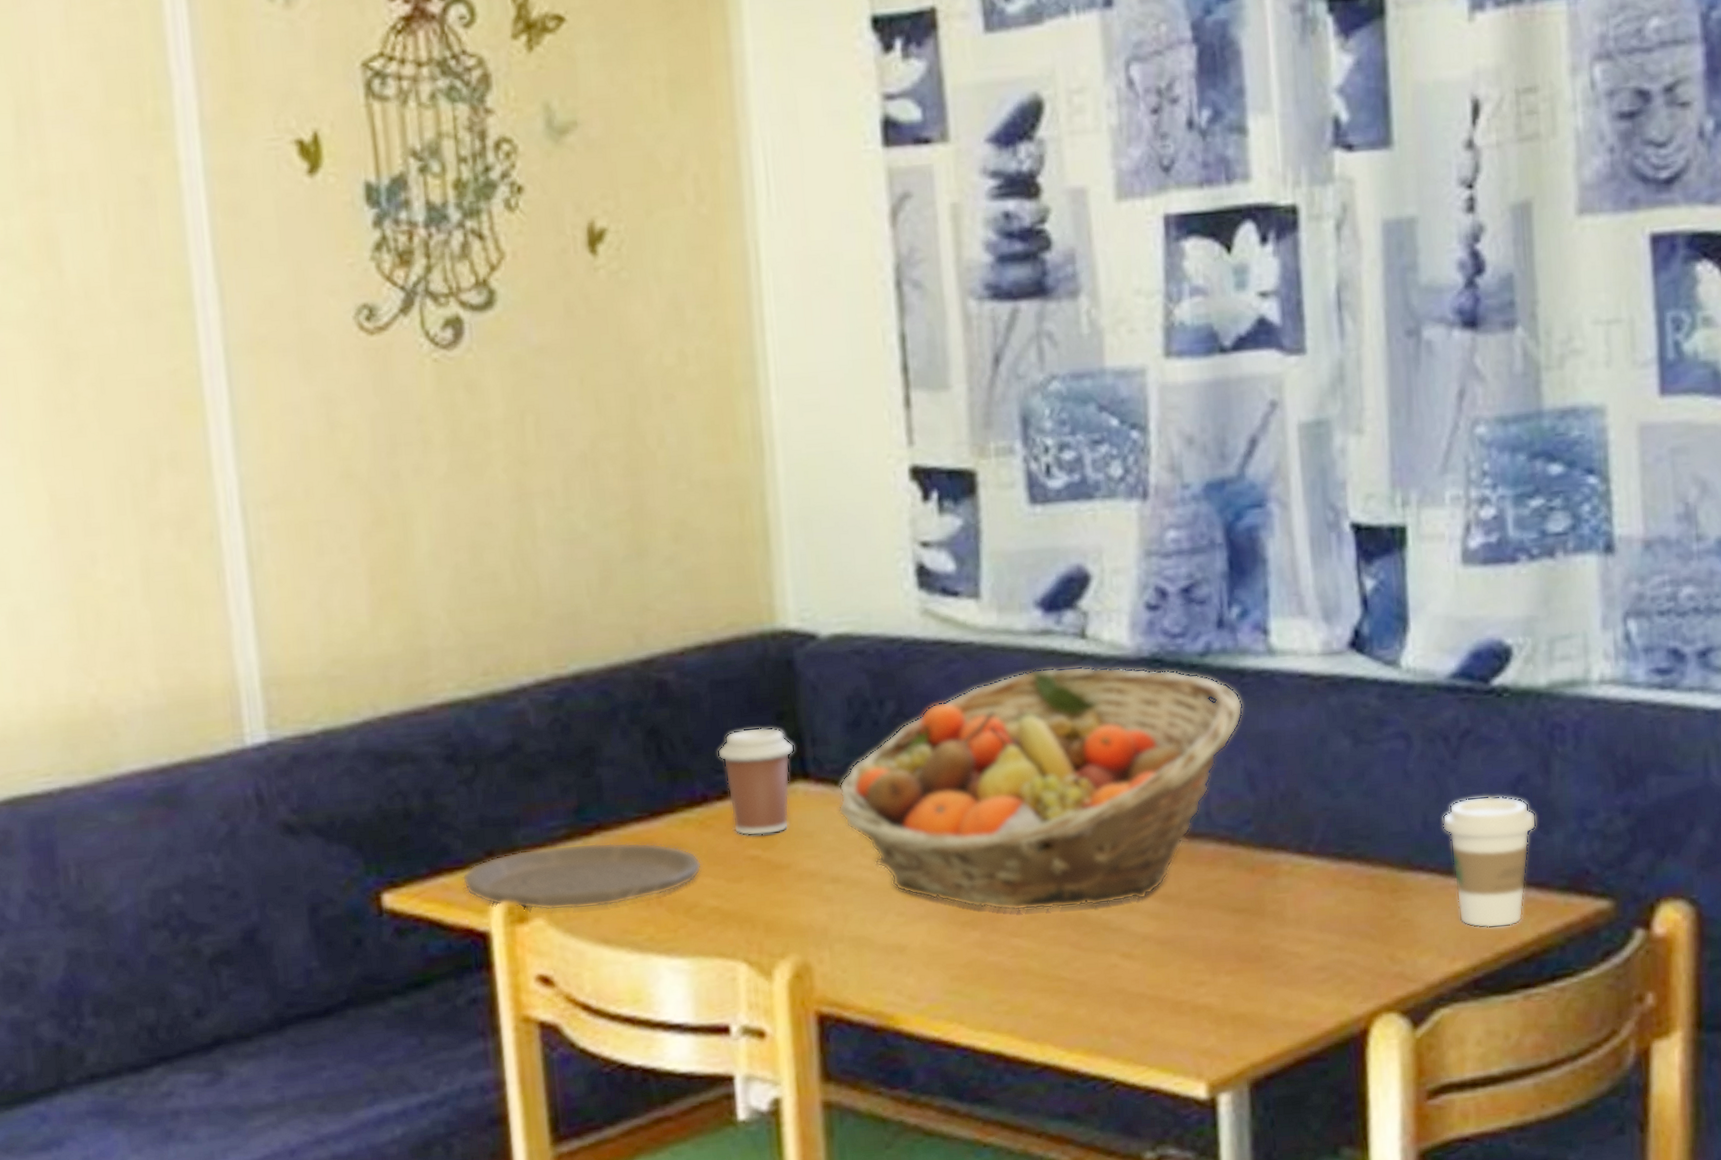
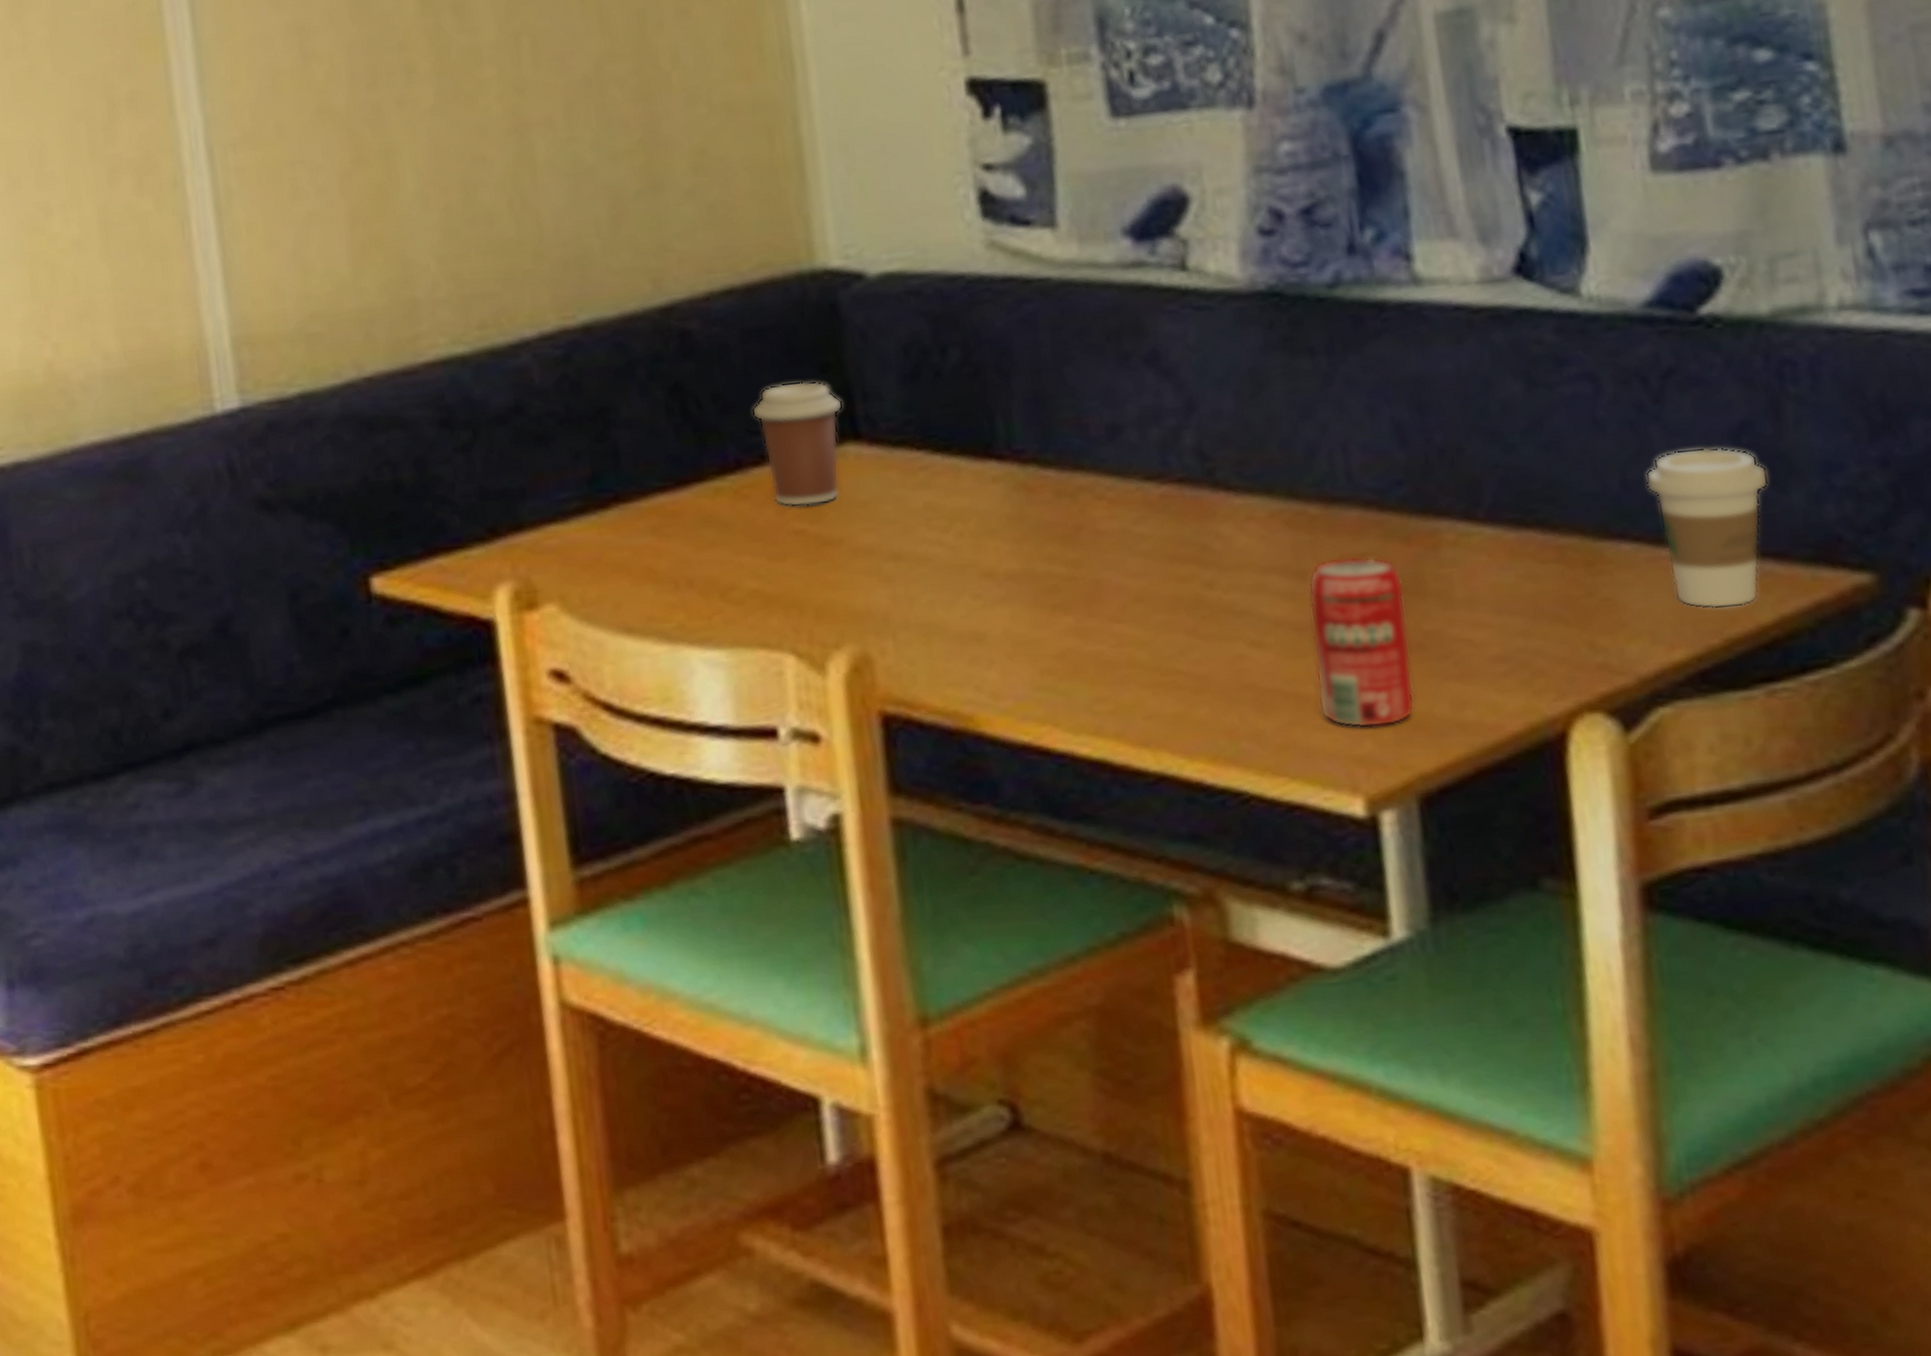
plate: present [462,842,703,911] -> none [461,515,739,595]
fruit basket: present [837,666,1243,911] -> none [896,303,1386,592]
beverage can: none [1170,883,1251,1026] -> present [1307,556,1415,728]

